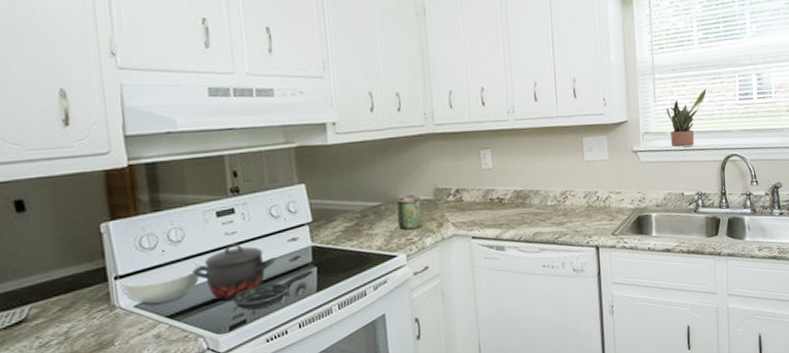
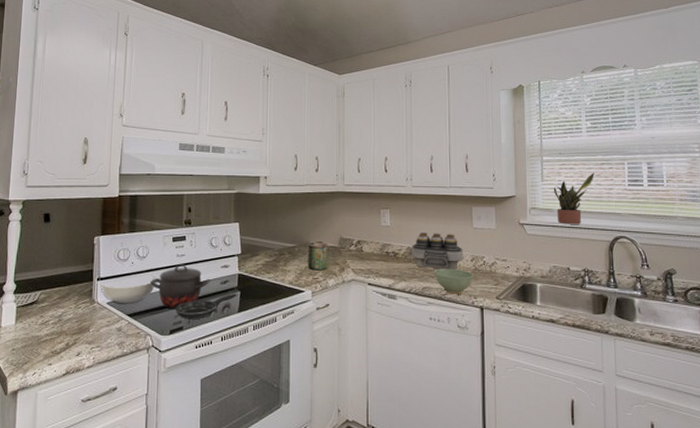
spice rack: none [518,170,576,212] -> present [411,233,463,270]
bowl: none [544,208,588,238] -> present [433,268,474,295]

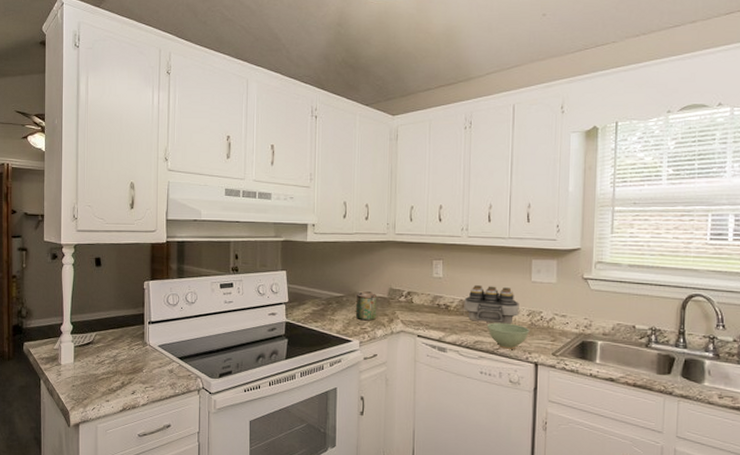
bowl: present [100,275,156,304] -> none [151,320,205,348]
cooking pot: present [150,264,211,308] -> none [199,311,259,353]
frying pan: present [174,293,237,320] -> none [223,340,284,365]
potted plant: present [553,172,594,224] -> none [623,224,672,281]

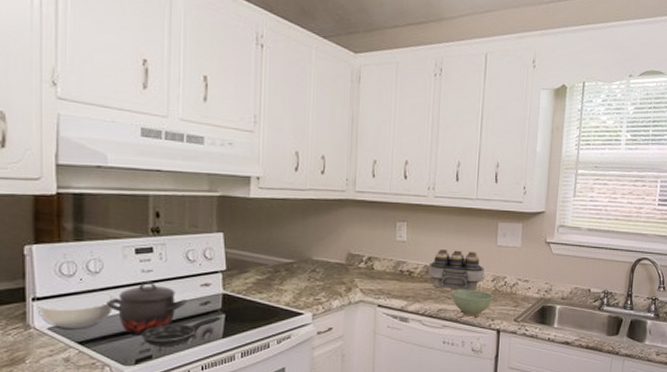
bowl: none [151,320,205,348] -> present [37,294,115,330]
cooking pot: none [199,311,259,353] -> present [107,282,188,334]
frying pan: none [223,340,284,365] -> present [140,316,221,347]
canister: present [355,291,377,321] -> none [308,257,333,291]

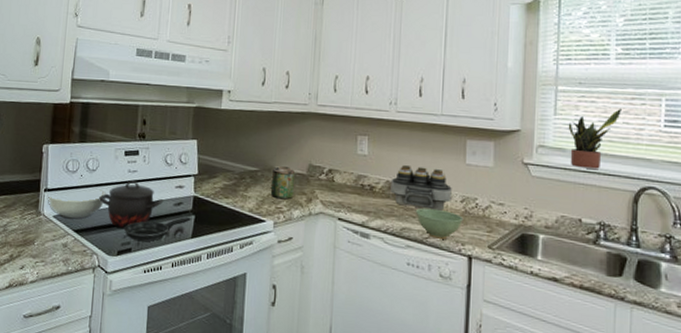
canister: none [308,257,333,291] -> present [270,166,295,200]
potted plant: none [584,189,627,245] -> present [568,108,622,169]

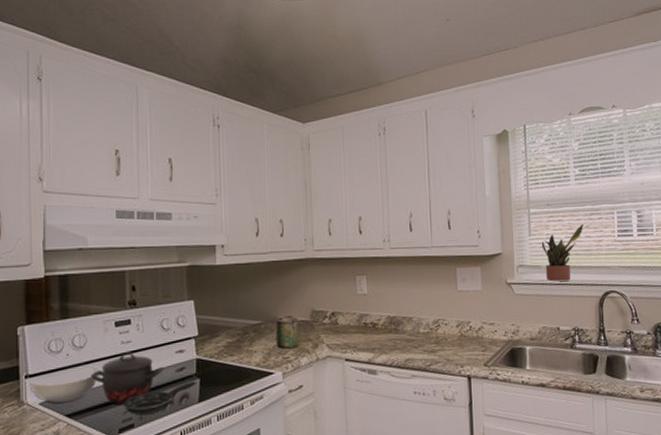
spice rack: present [390,165,452,211] -> none [391,298,448,339]
bowl: present [415,208,464,240] -> none [416,336,460,366]

